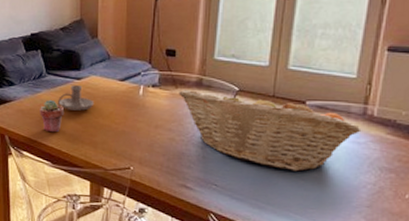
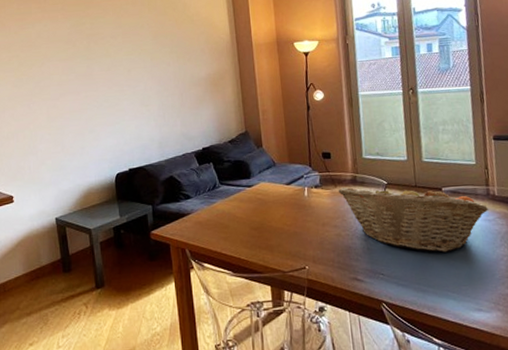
potted succulent: present [40,99,65,133] -> none [216,208,240,241]
candle holder: present [57,85,95,111] -> none [232,193,266,217]

